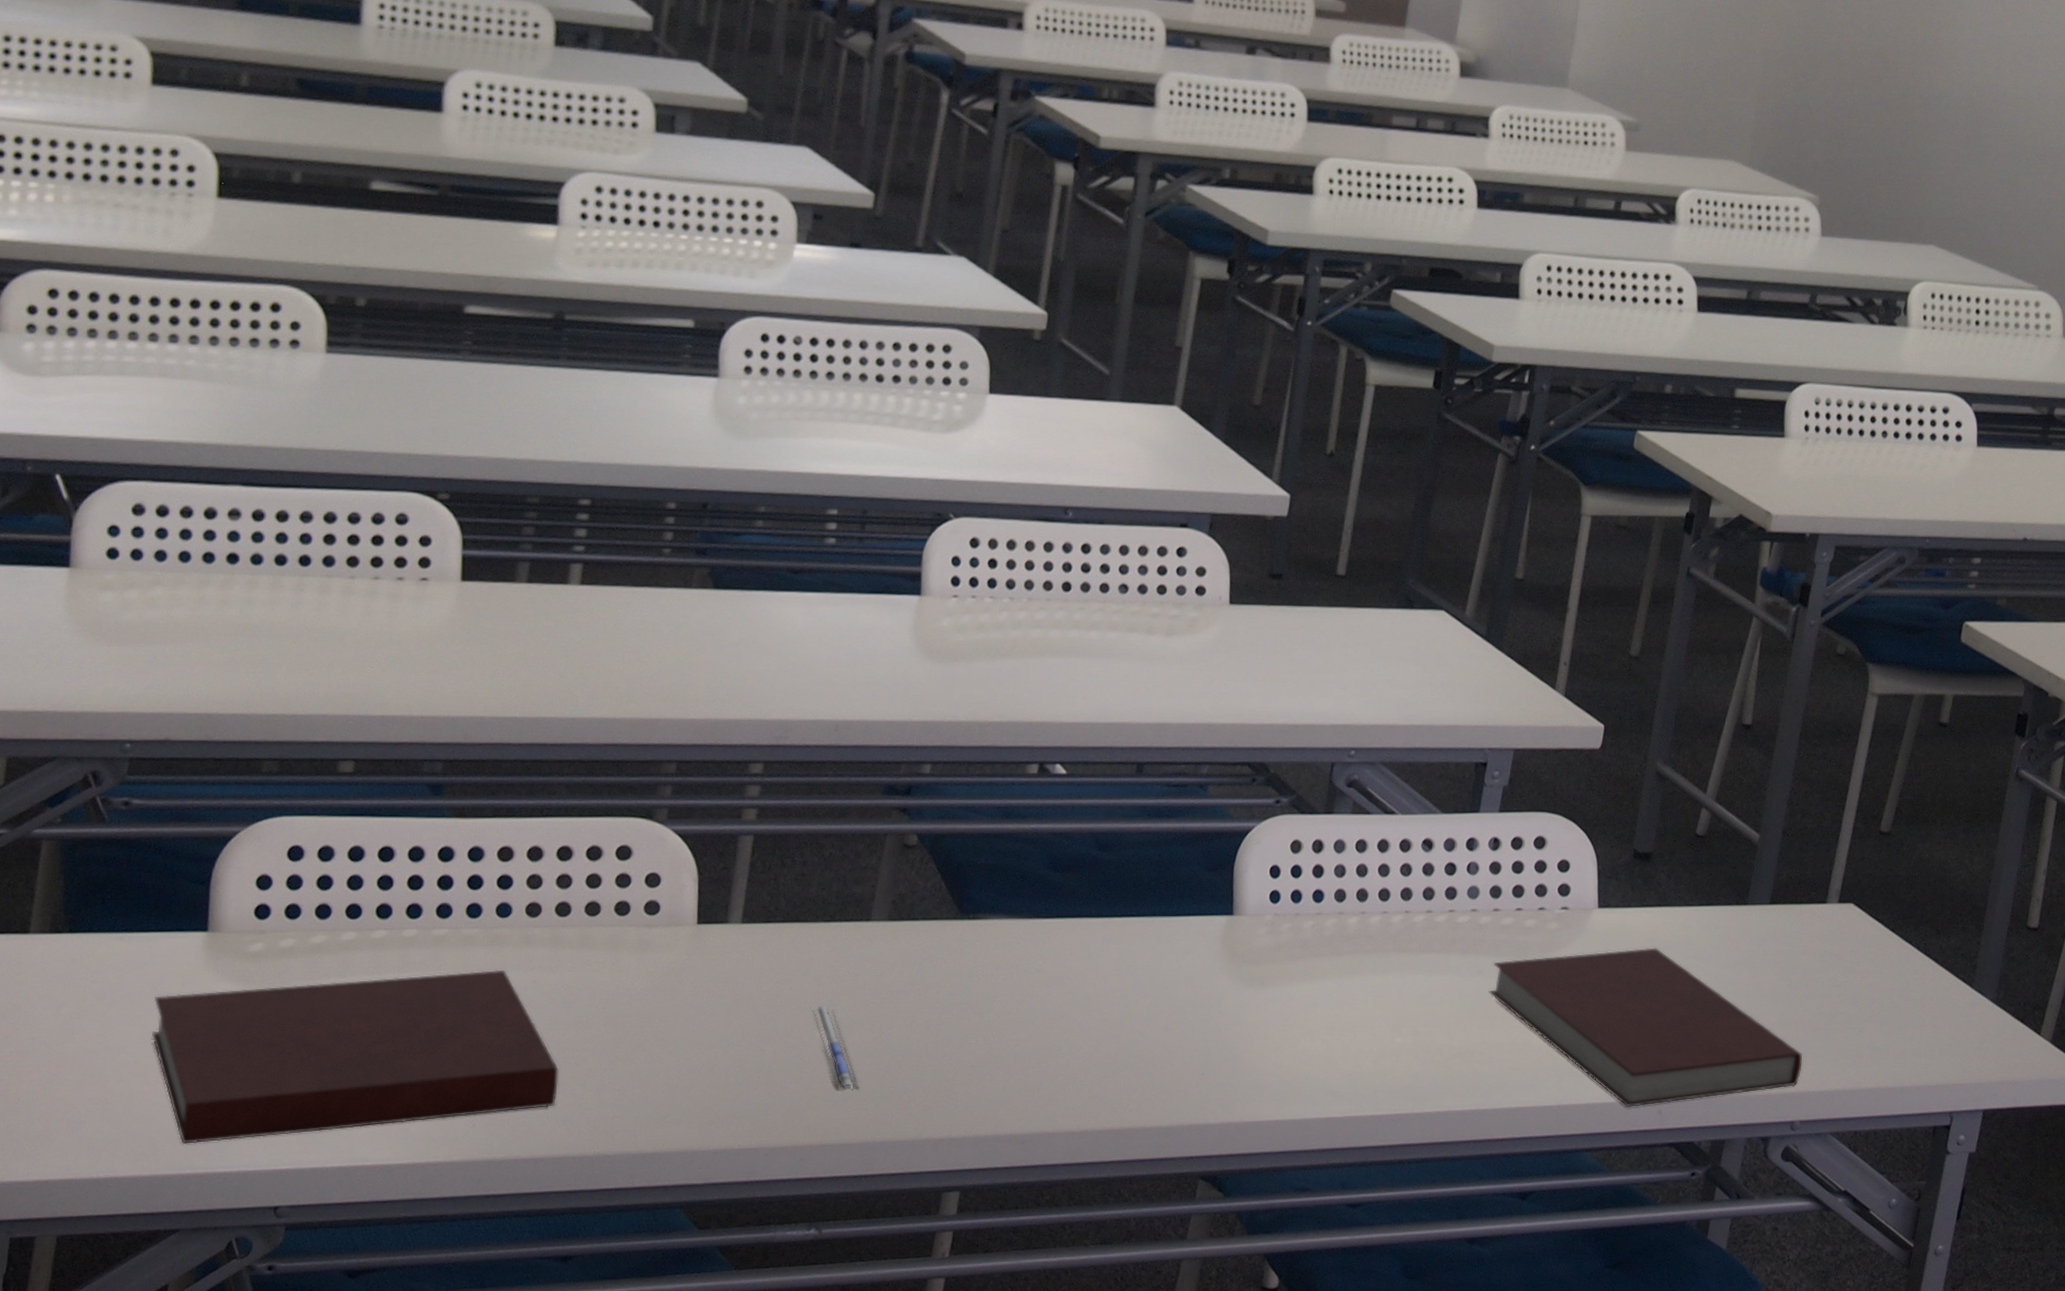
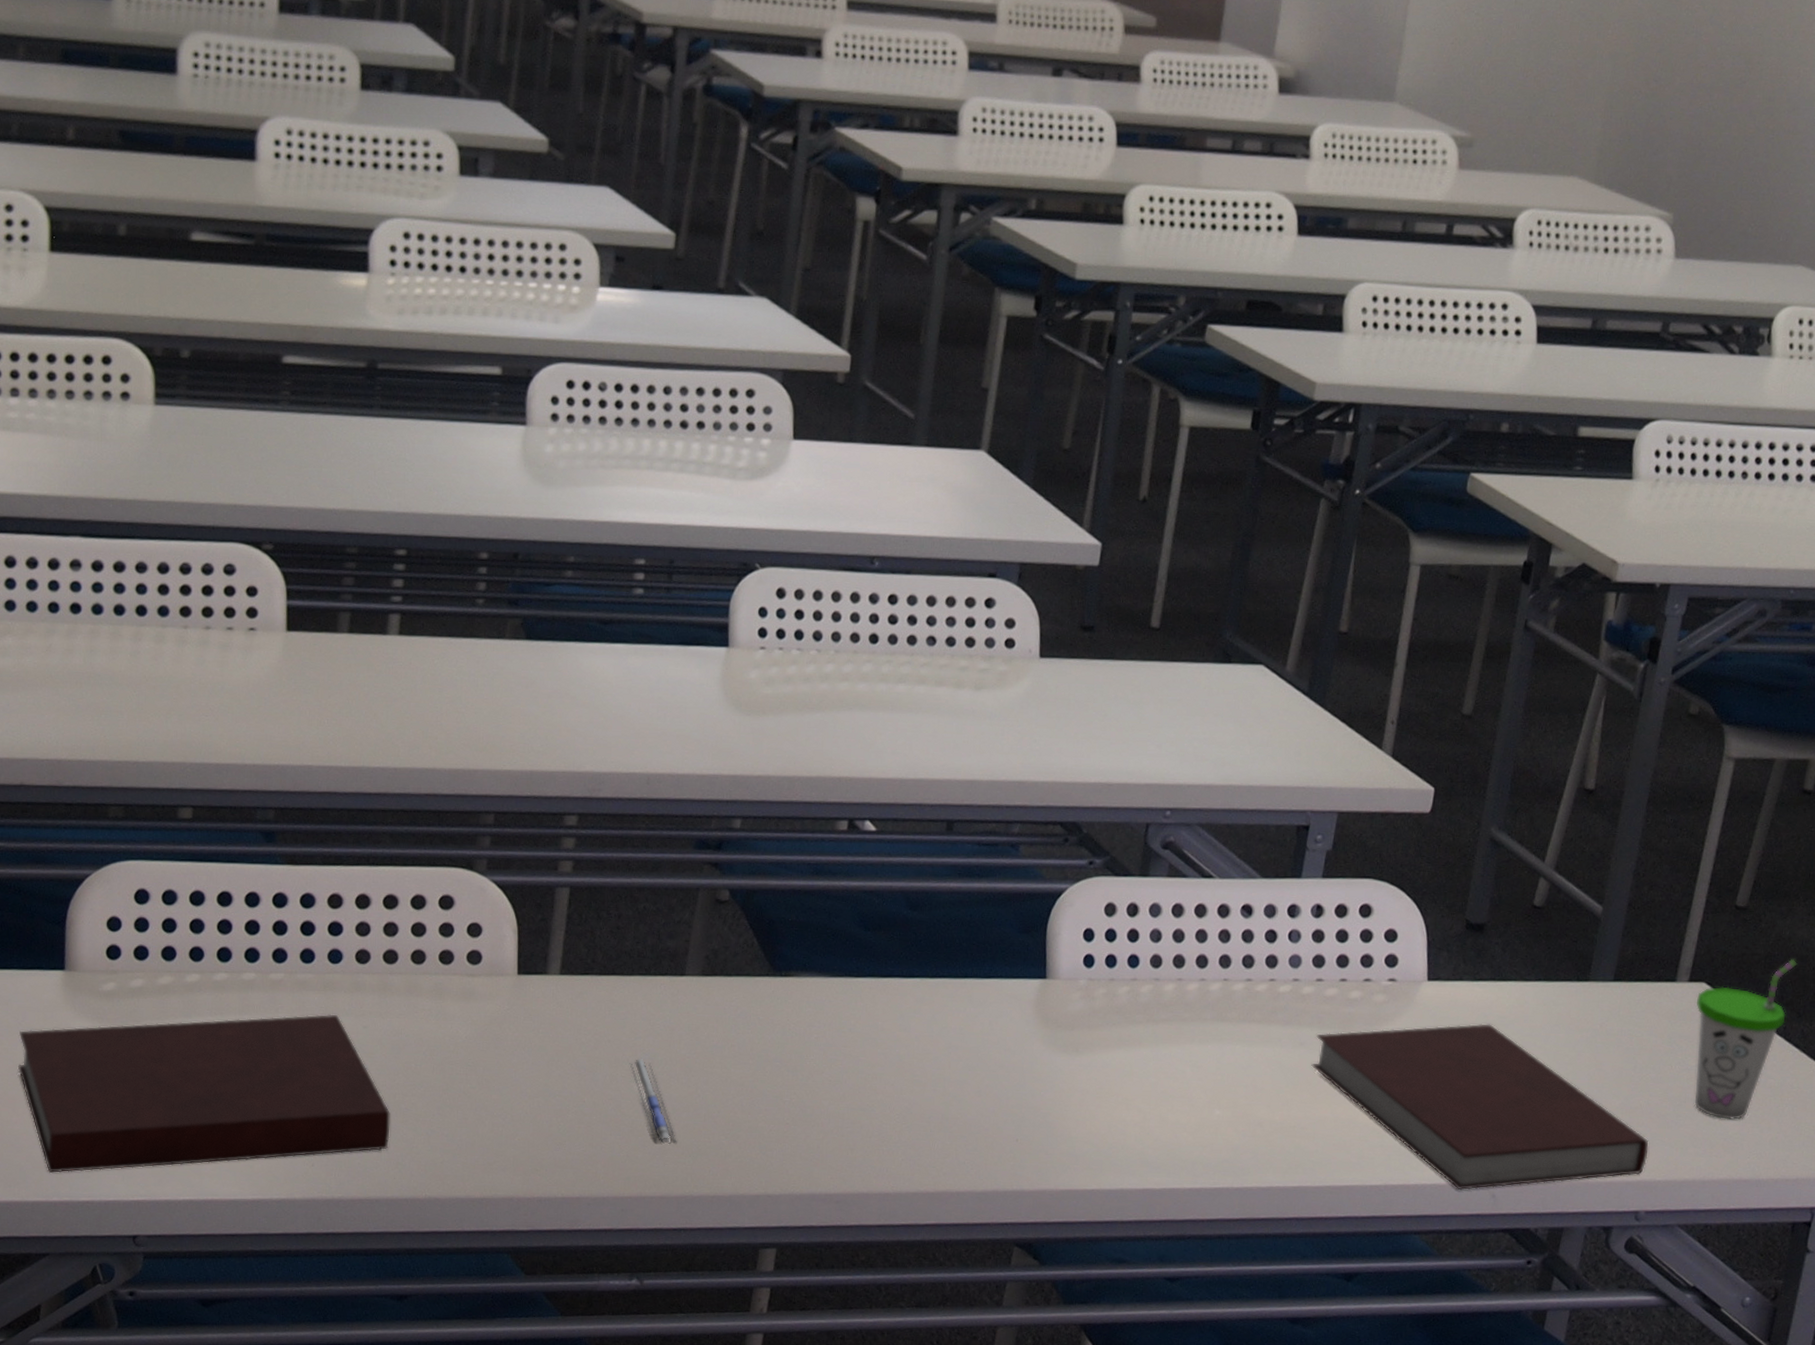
cup: none [1844,879,1936,1031] -> present [1694,958,1797,1120]

